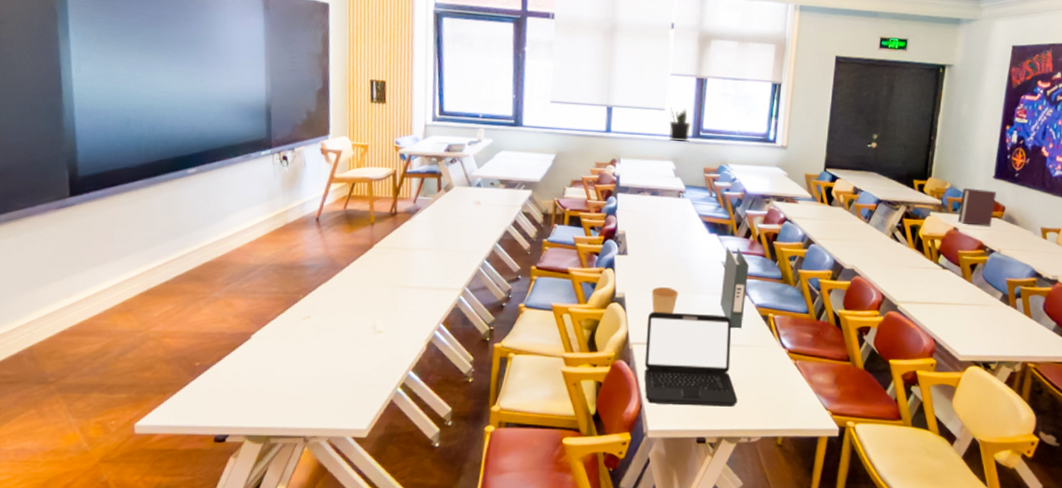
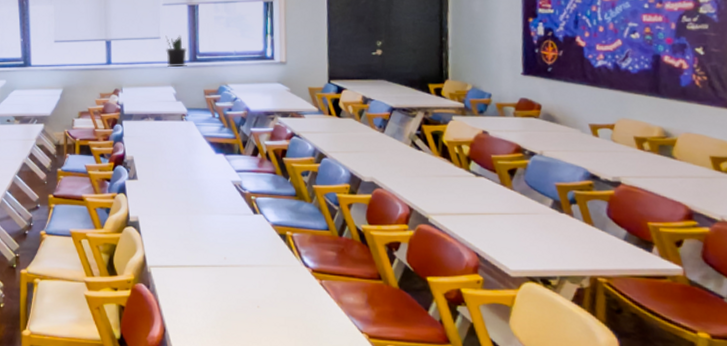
laptop: present [644,311,738,407] -> none [162,234,263,330]
cup: present [651,286,679,313] -> none [164,208,191,235]
binder: present [720,246,750,328] -> none [234,165,261,248]
binder: present [958,187,996,226] -> none [486,87,529,127]

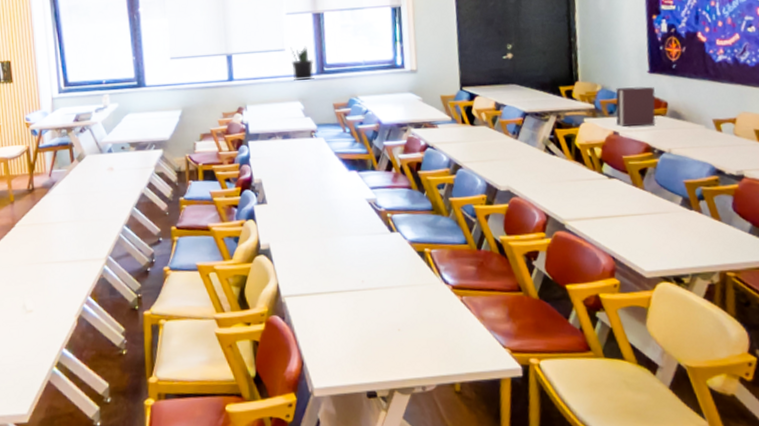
binder: none [486,87,529,127] -> present [615,86,656,127]

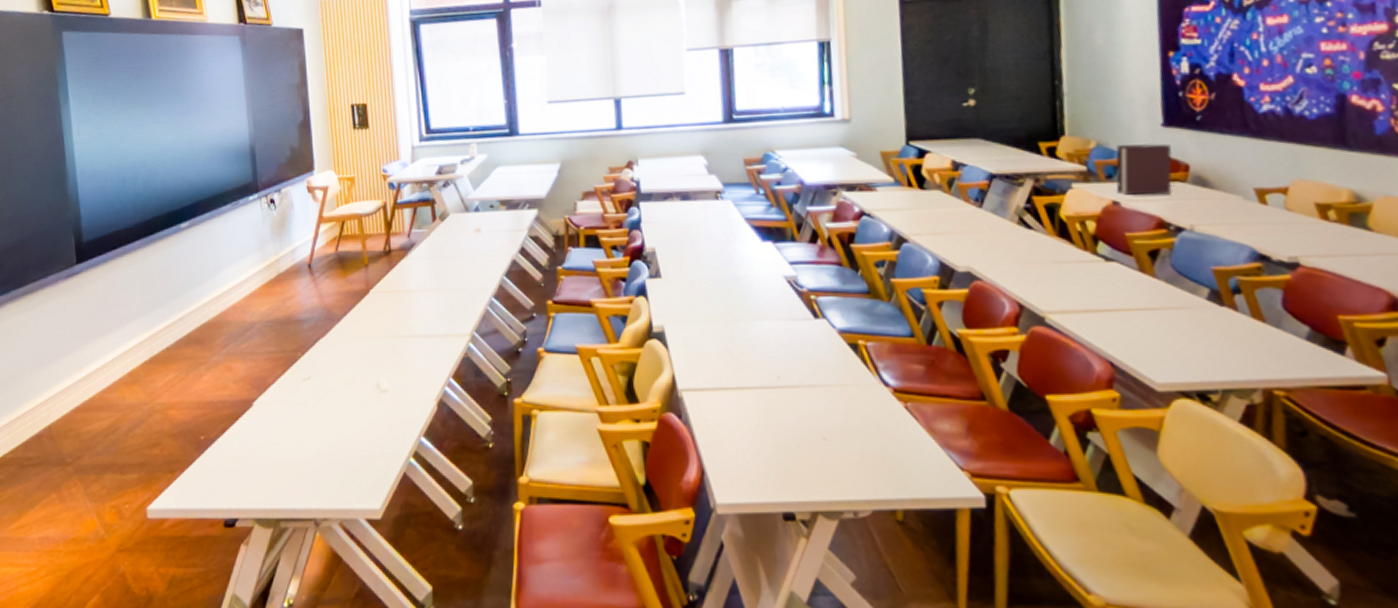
planter: present [290,46,314,80] -> none [691,88,720,130]

